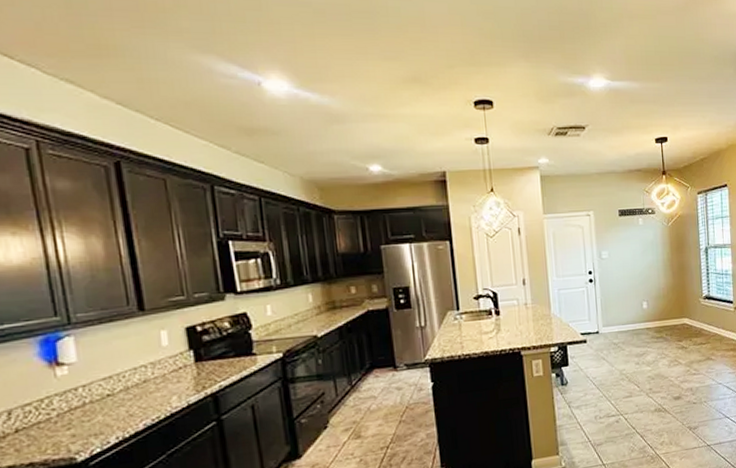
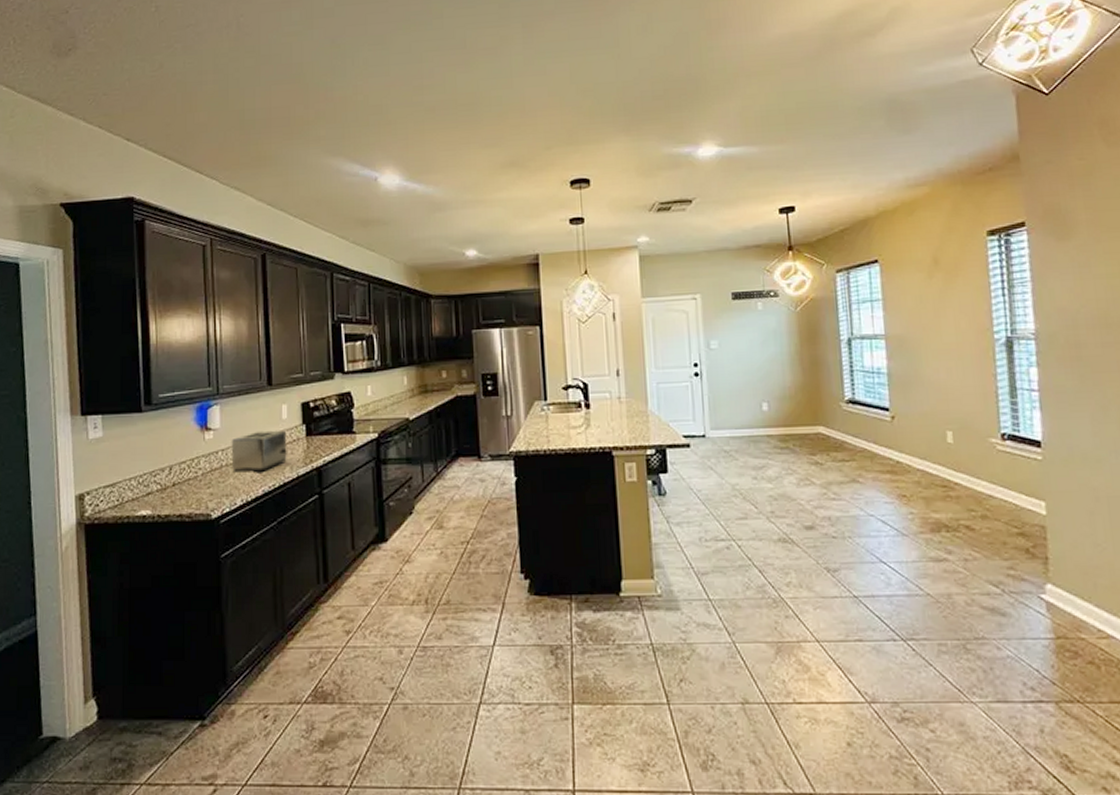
toaster: none [94,357,173,409] -> present [231,430,287,473]

